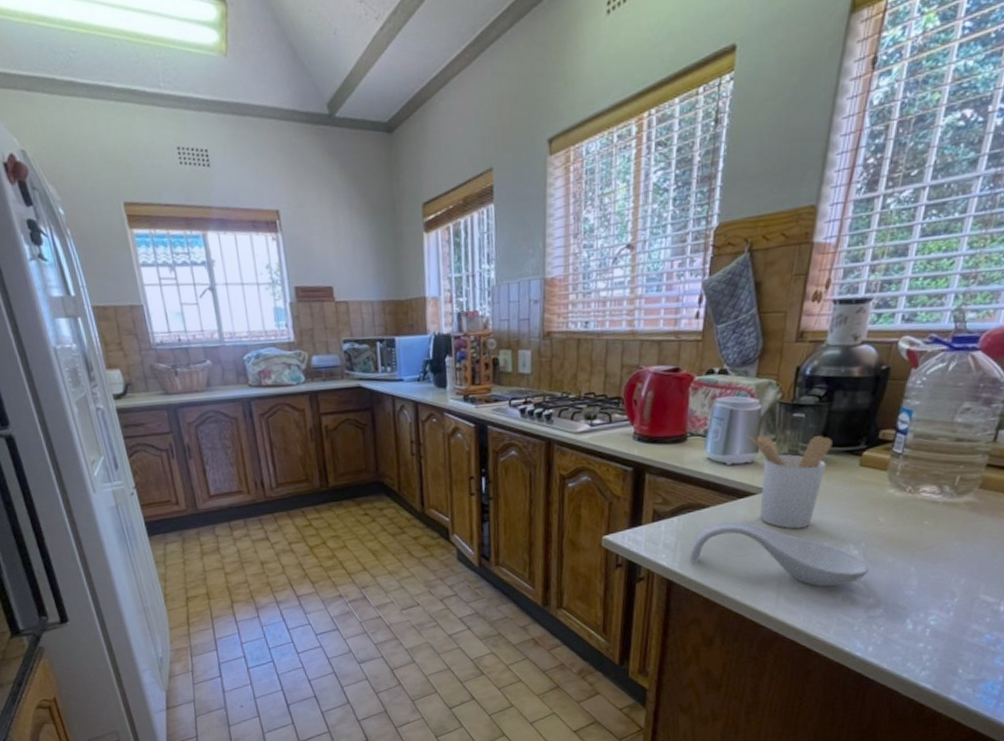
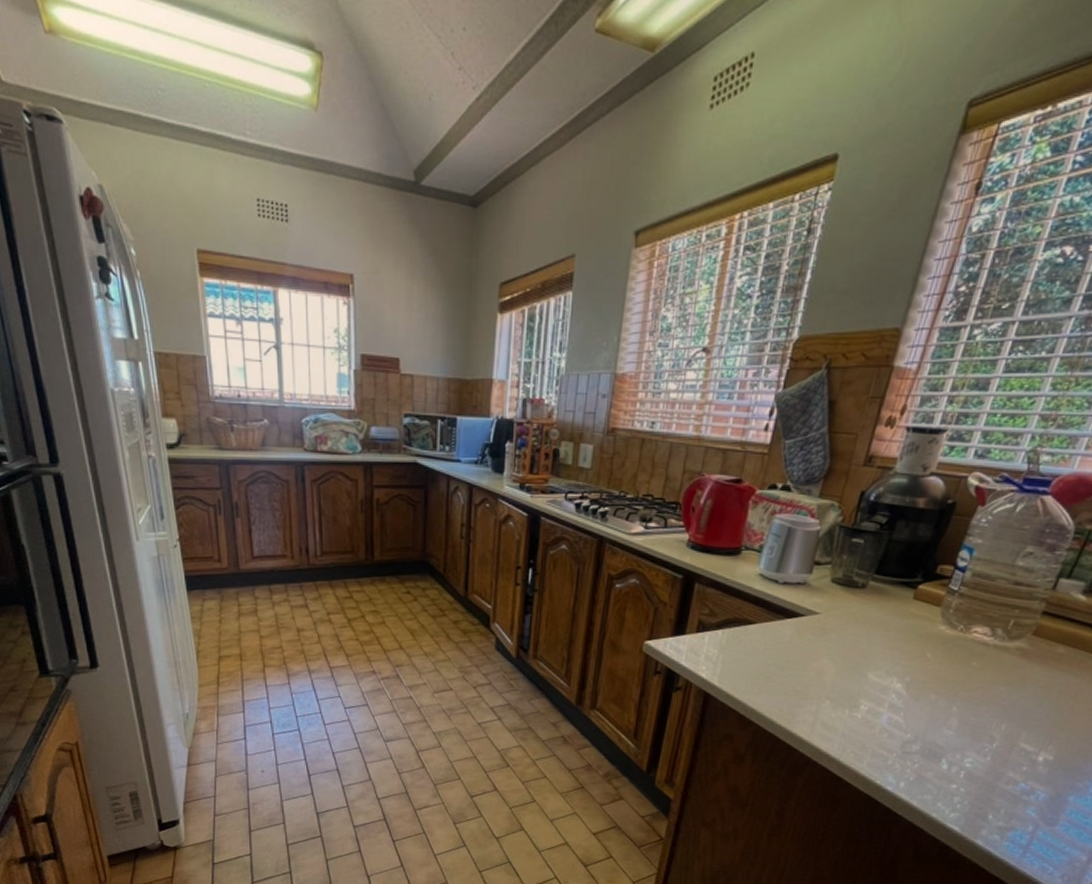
spoon rest: present [690,520,869,587] -> none [730,640,911,718]
utensil holder: present [746,435,832,529] -> none [802,556,889,656]

